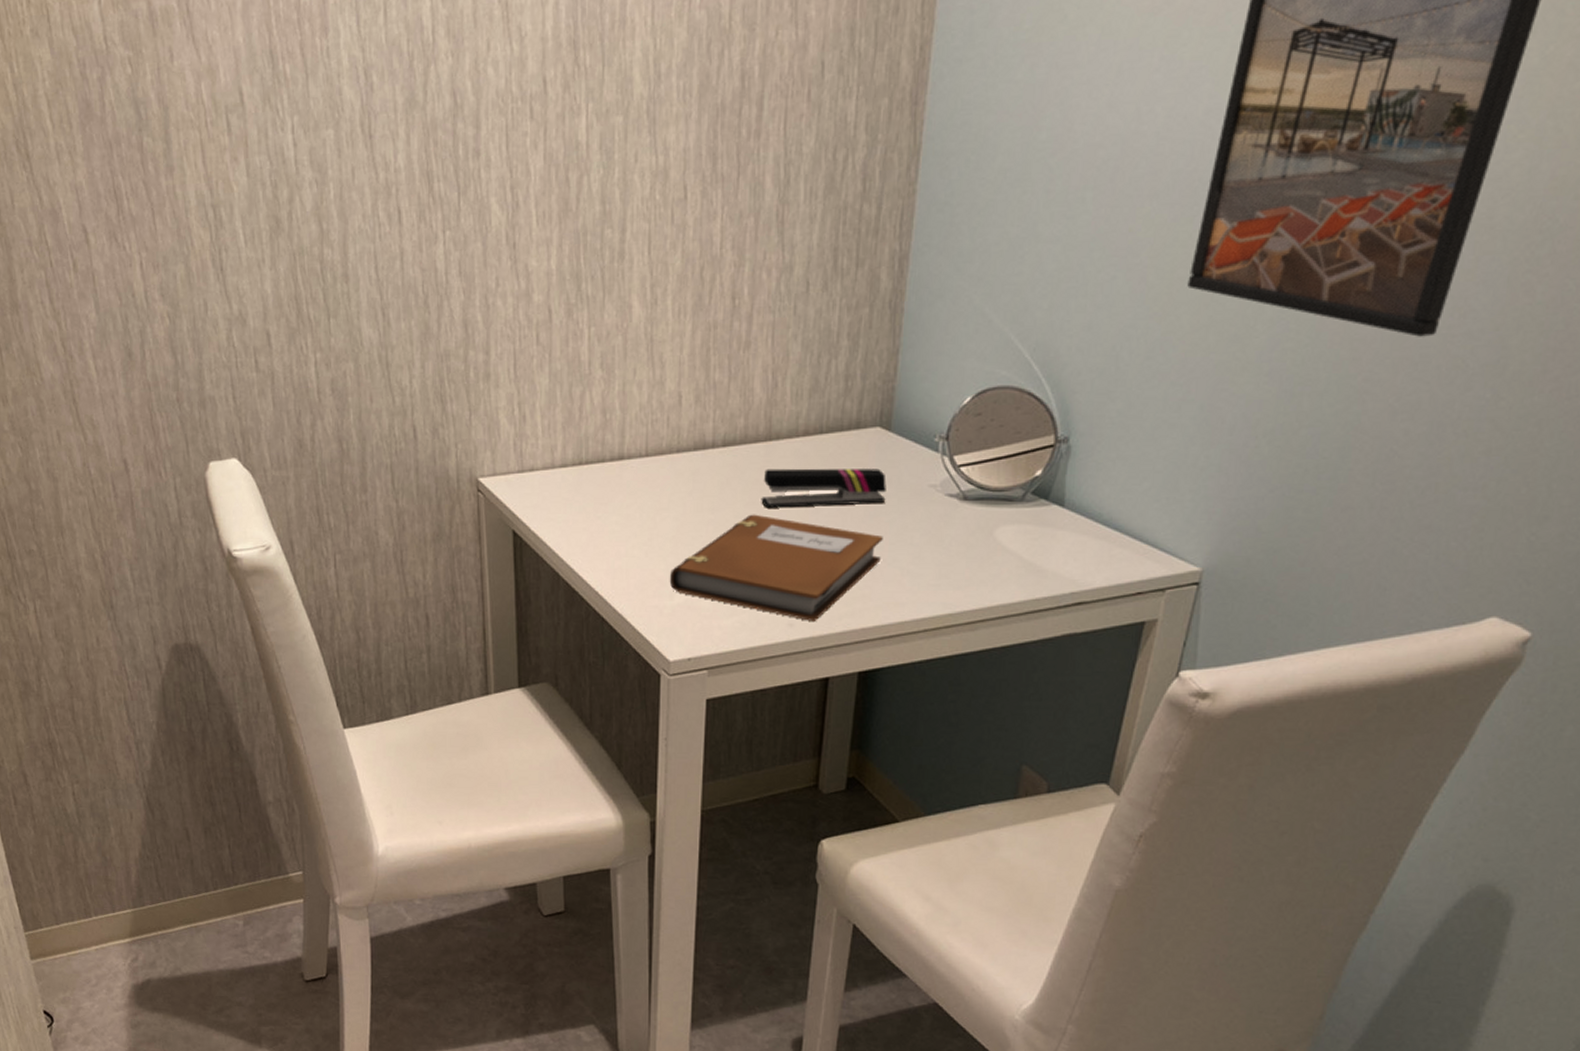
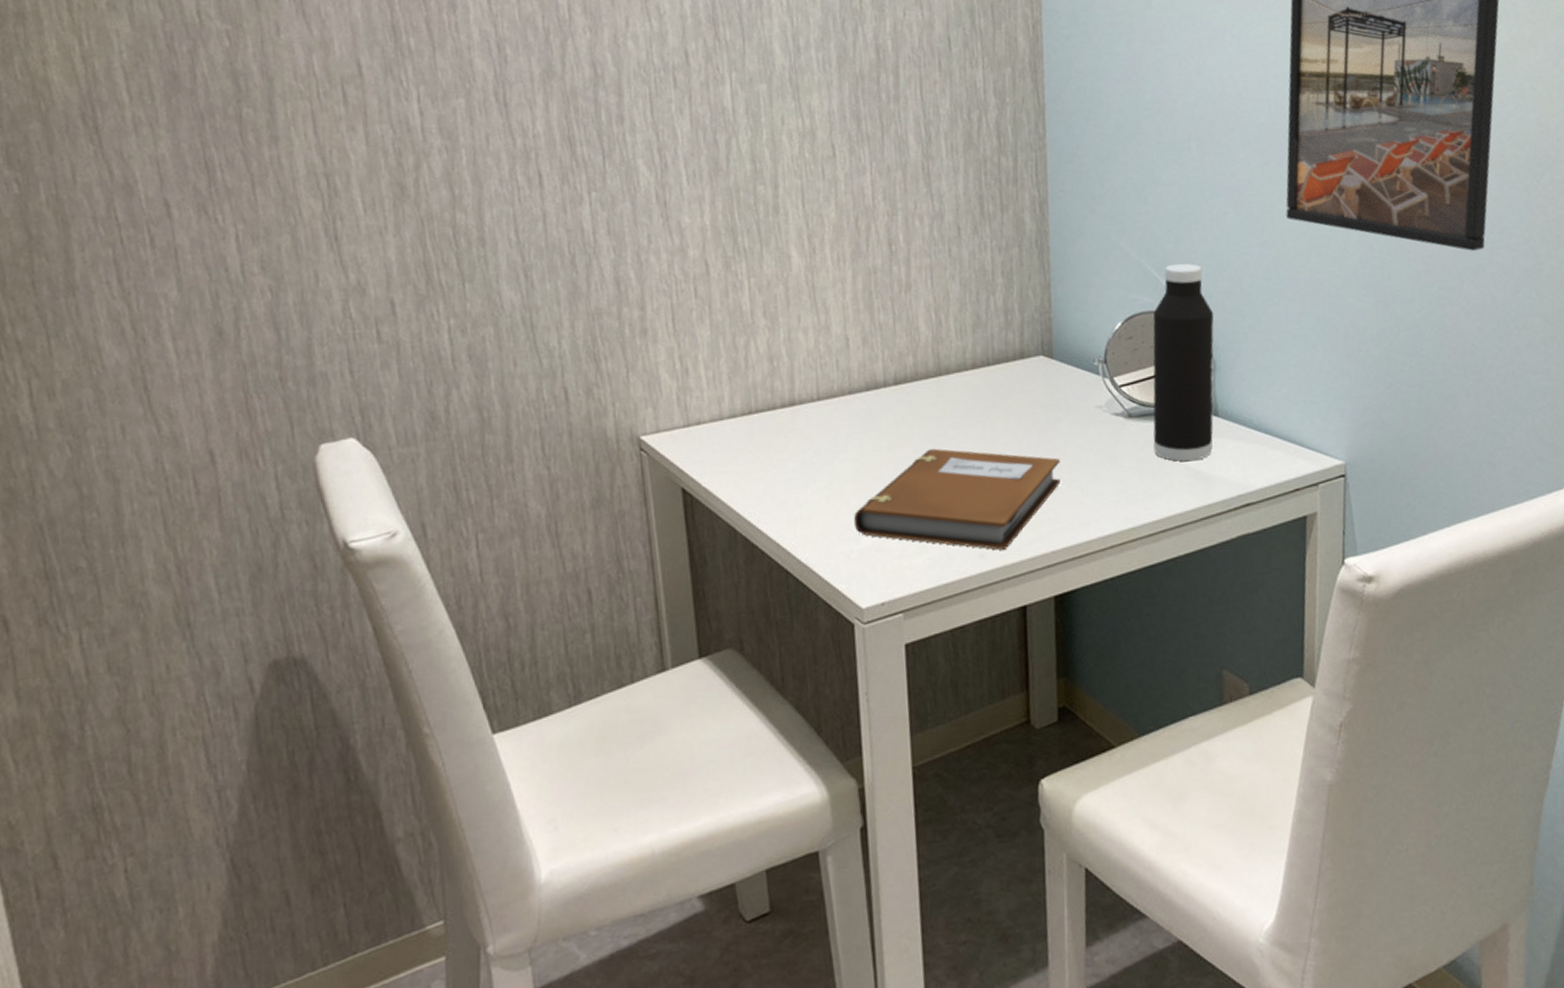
stapler: present [761,468,886,508] -> none [938,394,1058,442]
water bottle: none [986,334,1079,552] -> present [1153,263,1215,462]

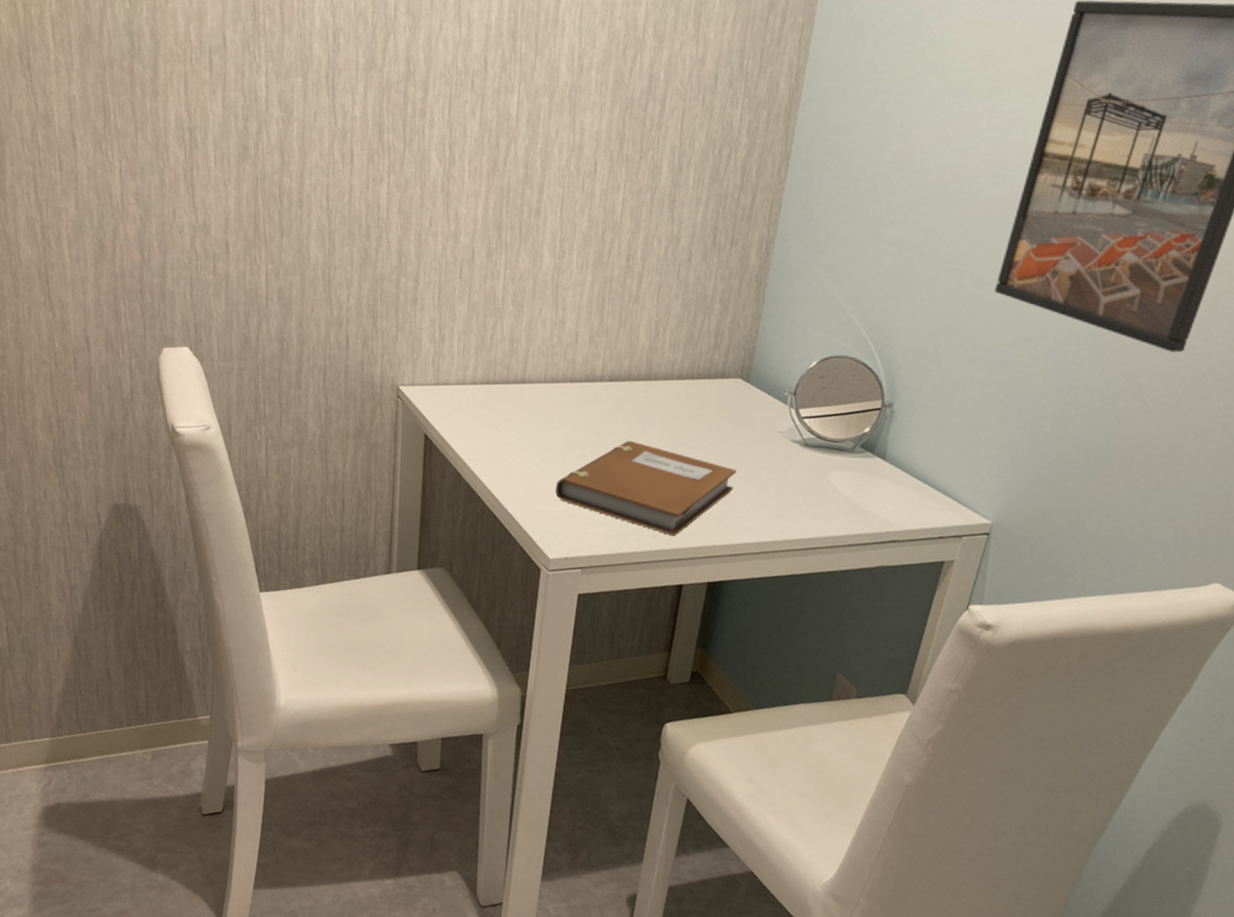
water bottle: present [1153,263,1215,462] -> none [820,317,904,495]

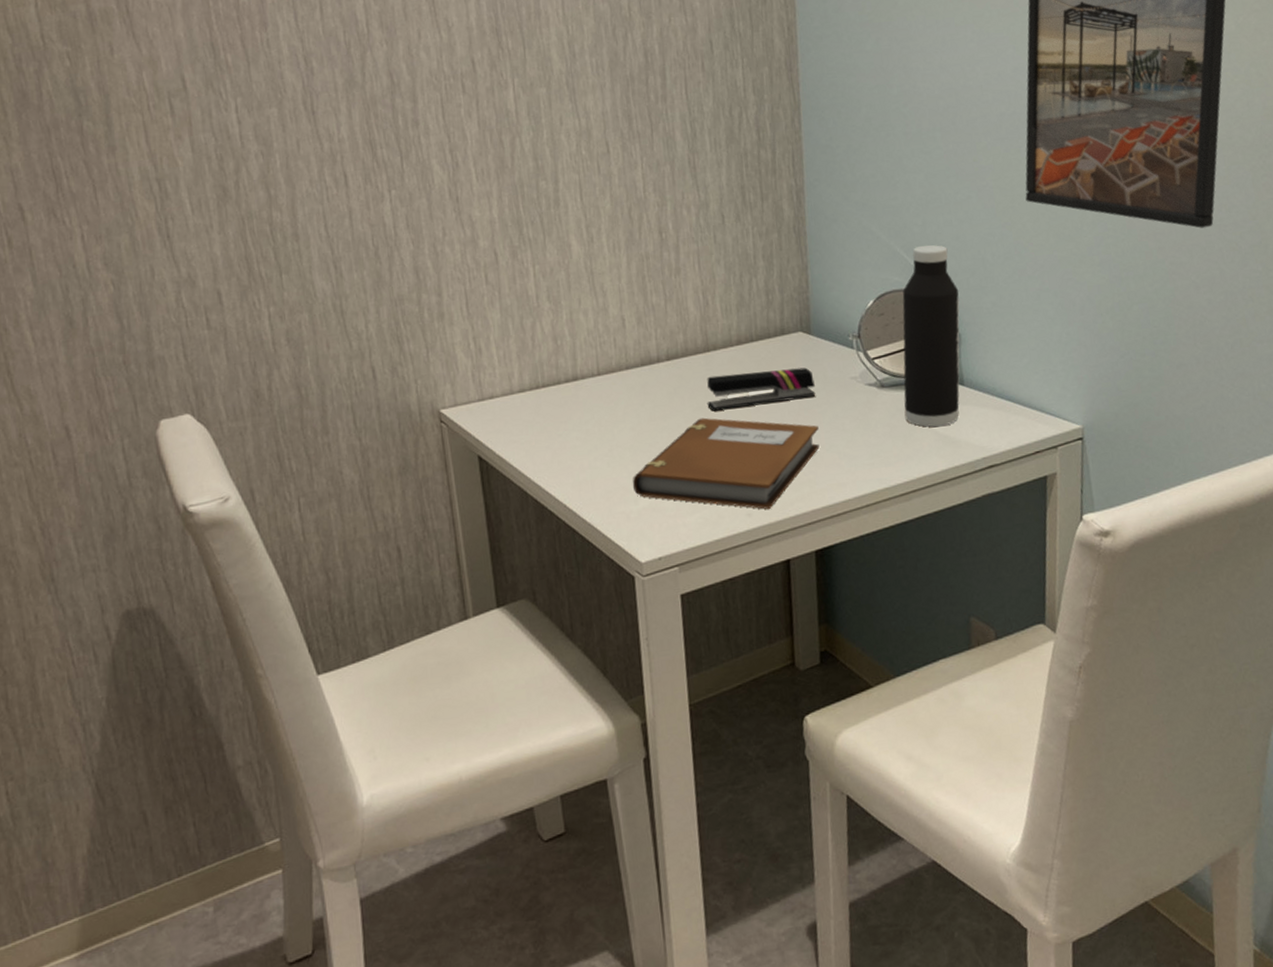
stapler: none [637,403,743,442] -> present [707,367,816,411]
water bottle: none [820,317,904,495] -> present [902,244,960,427]

